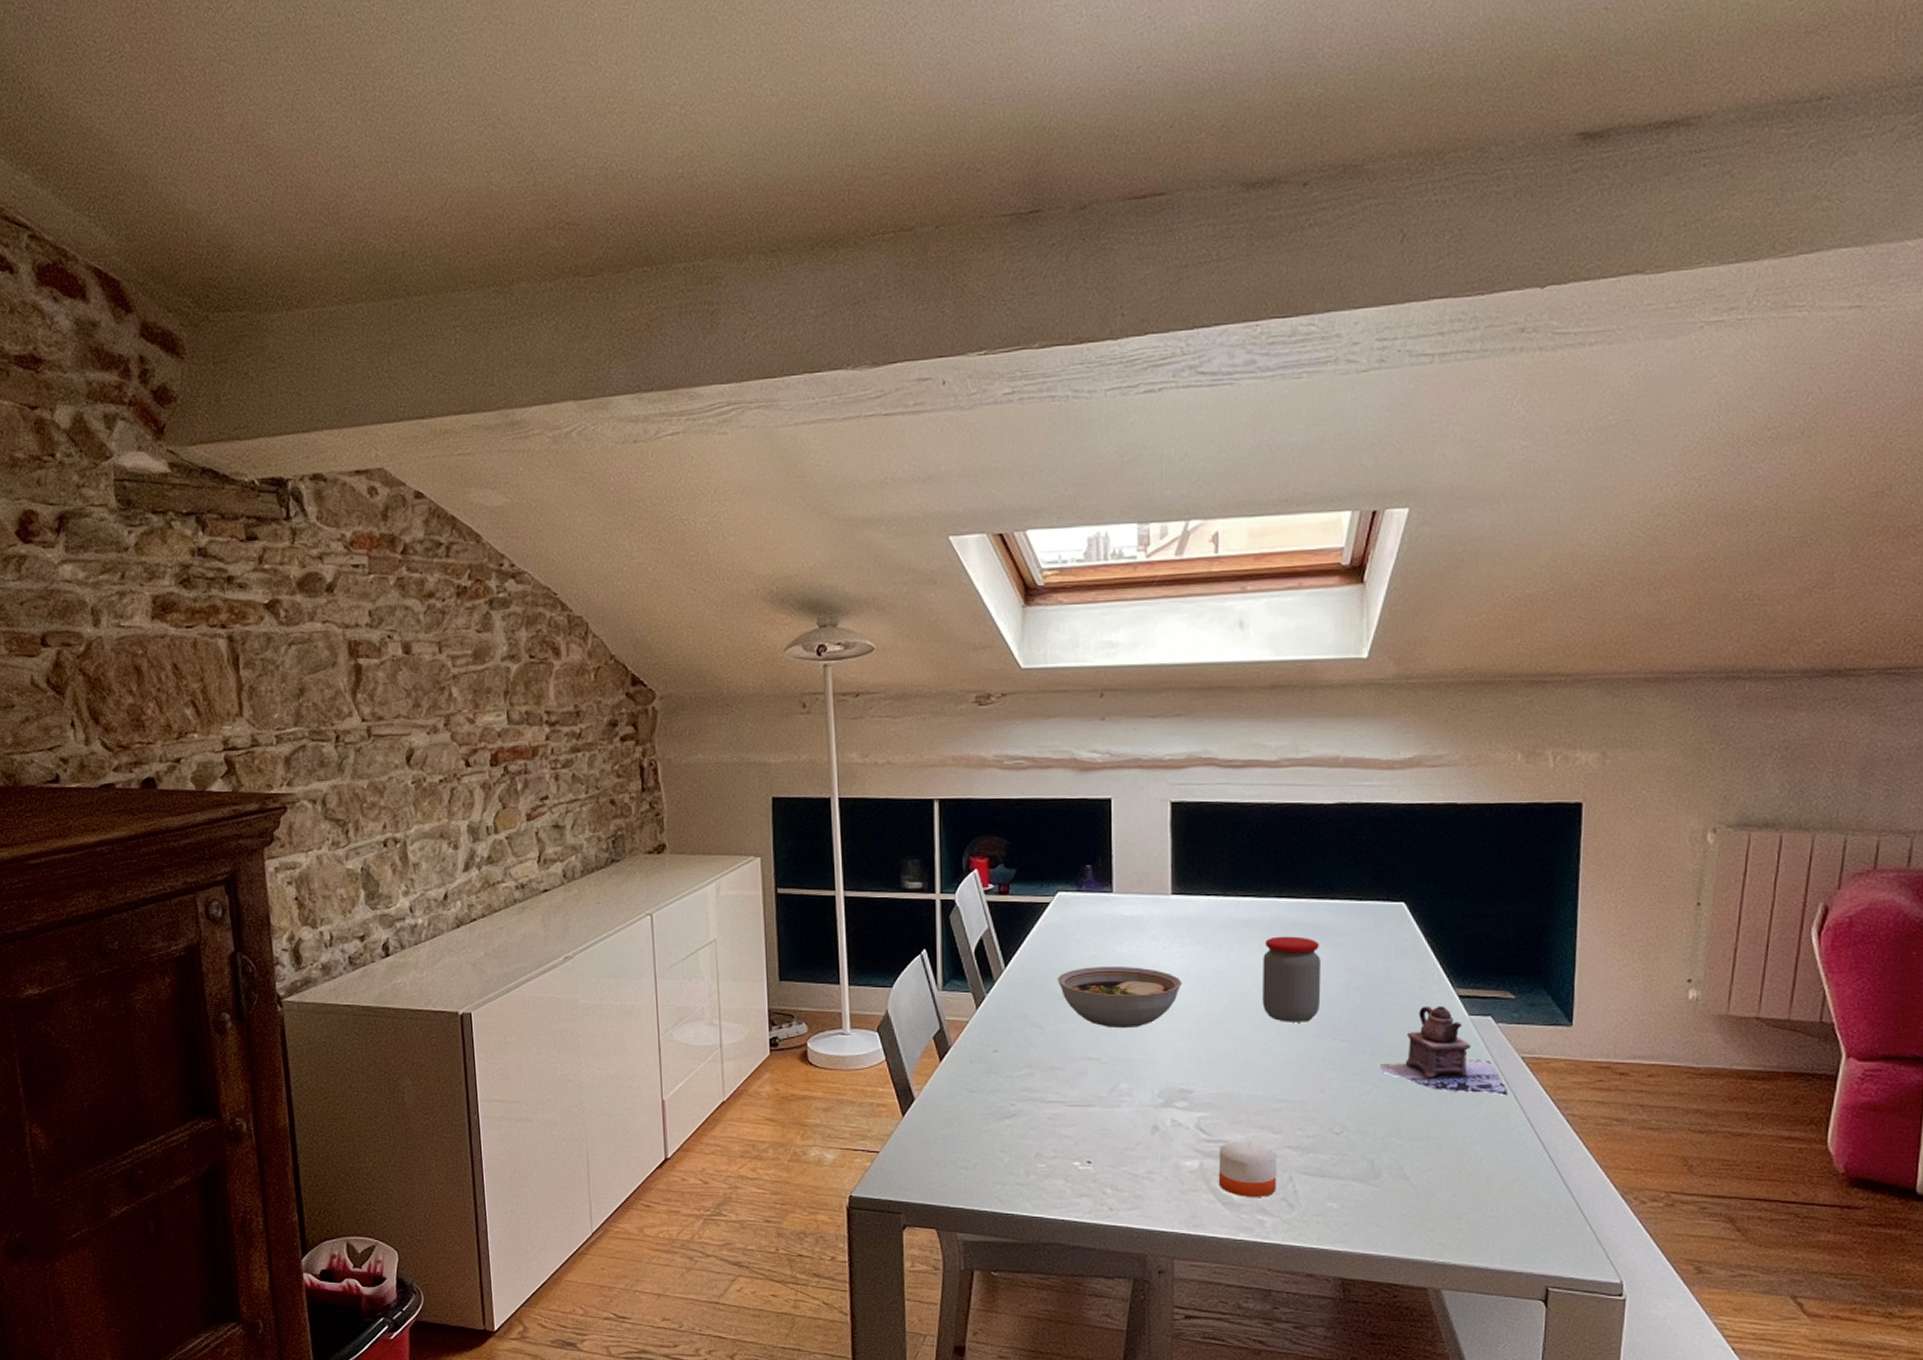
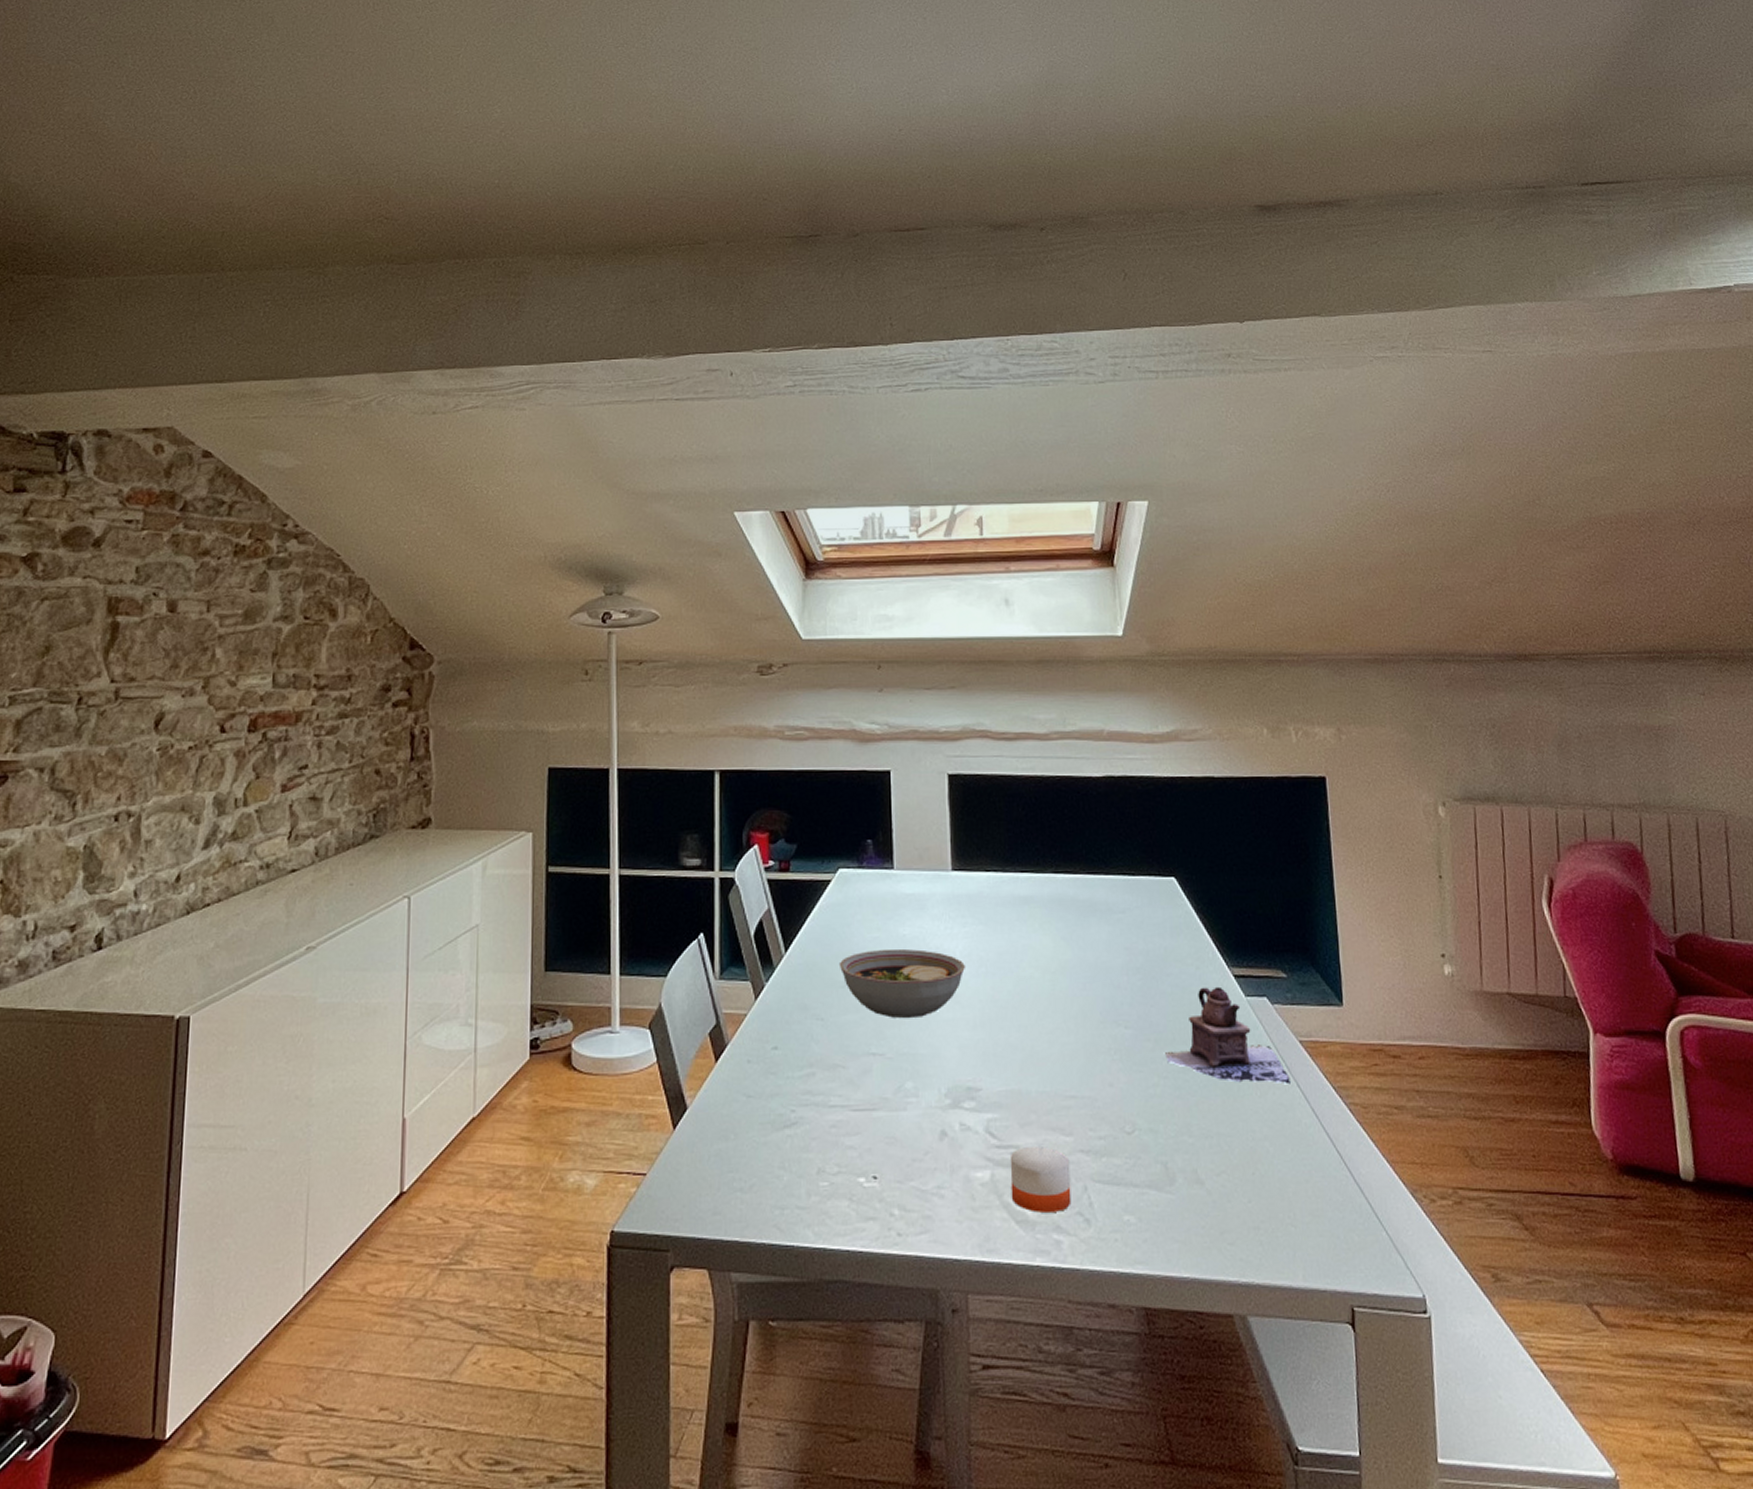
jar: present [1262,936,1322,1022] -> none [1044,914,1102,1008]

